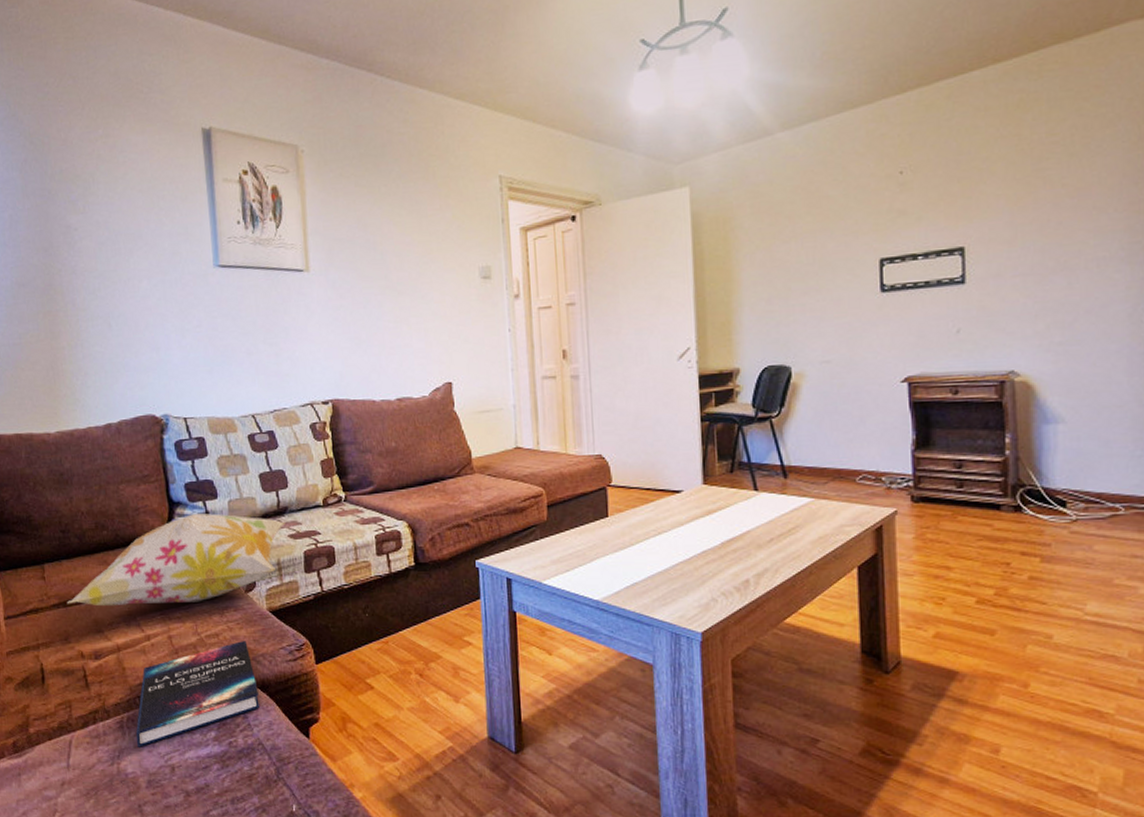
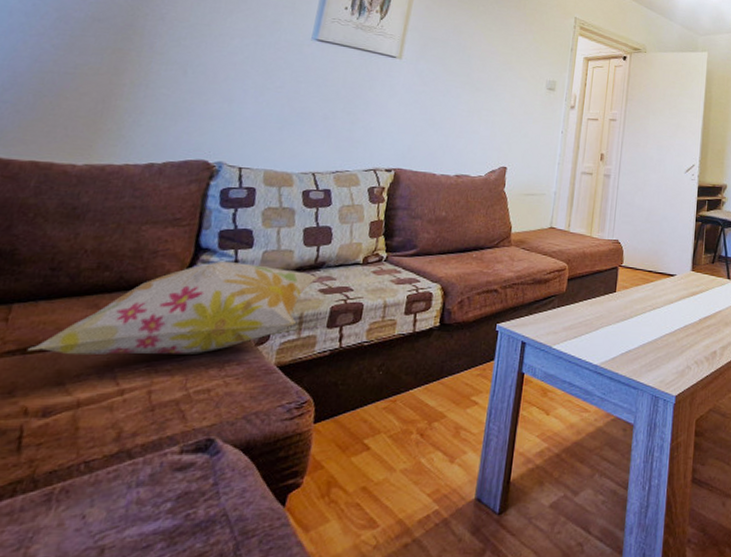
hardback book: present [135,640,260,747] -> none [61,396,242,525]

